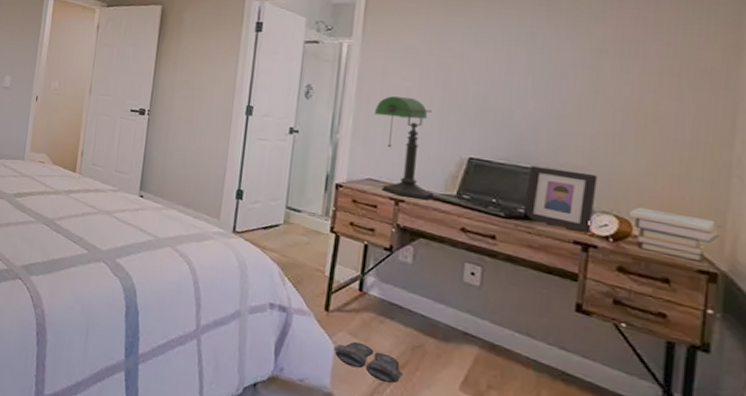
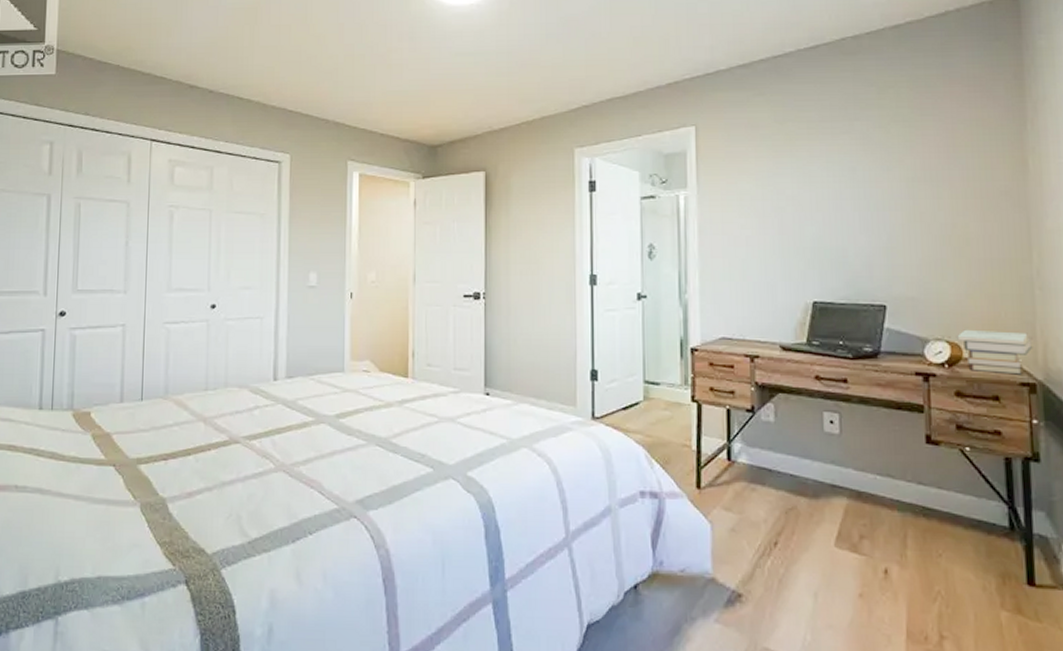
slippers: present [335,341,403,384] -> none [712,516,780,555]
desk lamp: present [374,96,435,201] -> none [718,247,787,353]
picture frame: present [524,166,598,233] -> none [868,302,929,362]

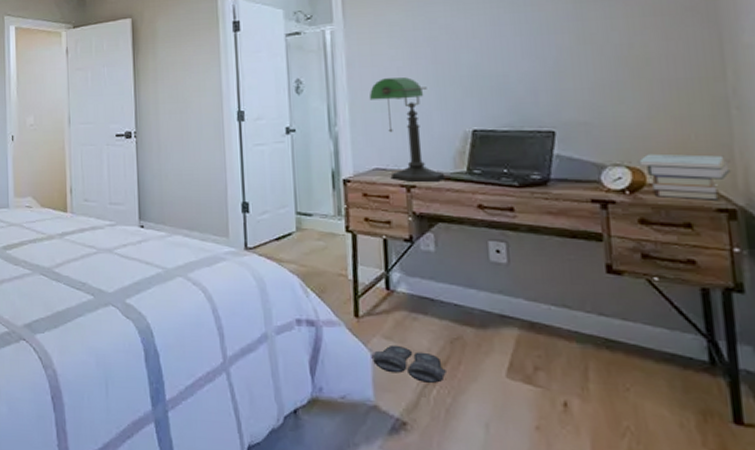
slippers: none [712,516,780,555] -> present [372,345,446,384]
desk lamp: none [718,247,787,353] -> present [369,77,446,183]

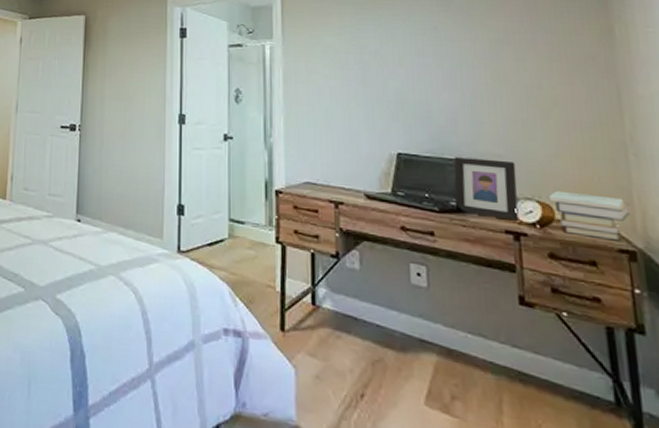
desk lamp: present [369,77,446,183] -> none [303,96,372,202]
slippers: present [372,345,446,384] -> none [296,362,367,407]
picture frame: none [535,127,607,189] -> present [454,157,519,221]

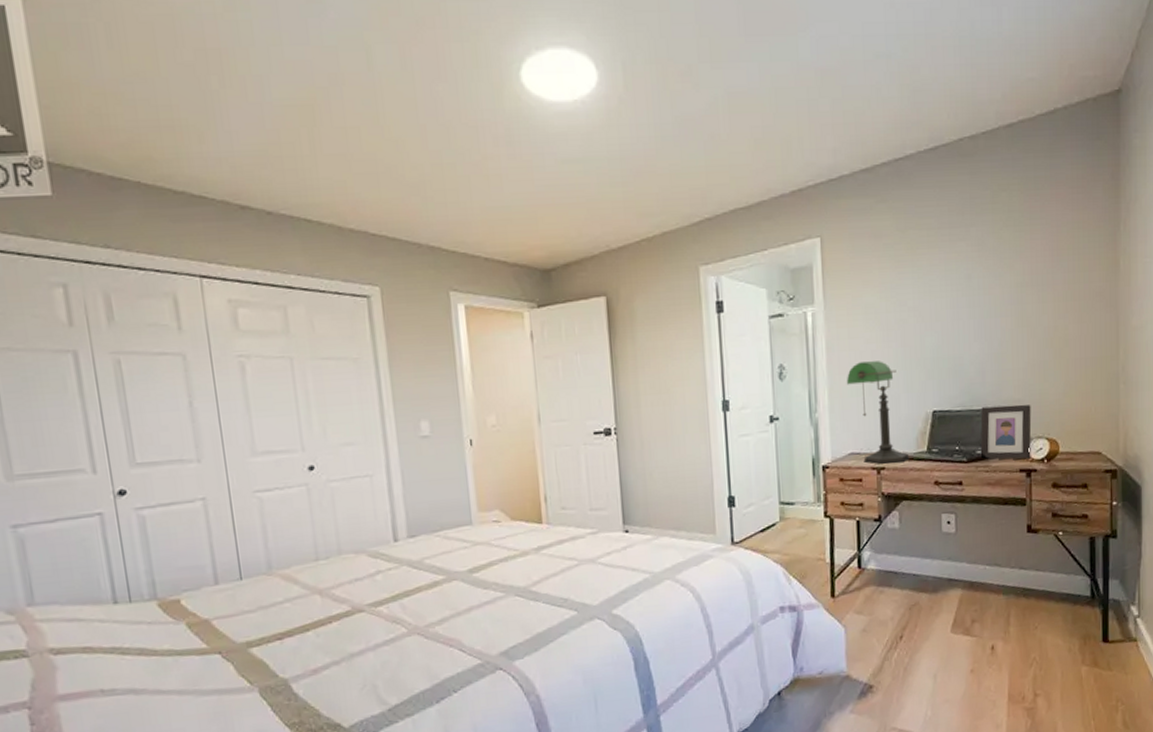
desk lamp: none [303,96,372,202] -> present [846,361,910,465]
books: present [548,190,629,241] -> none [1055,424,1115,464]

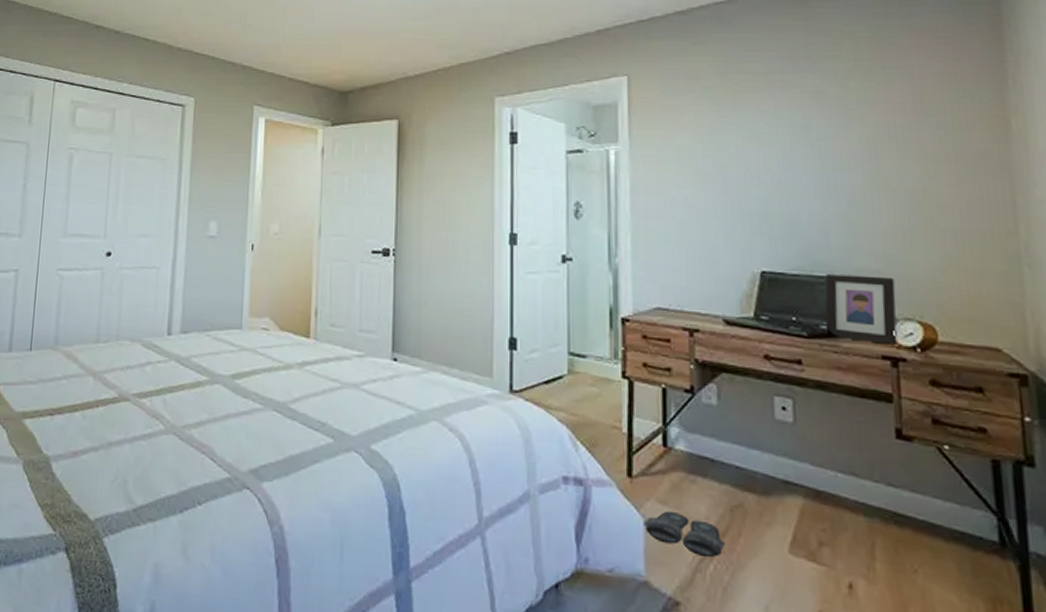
desk lamp: present [846,361,910,465] -> none [653,208,731,328]
slippers: none [846,618,905,649] -> present [645,510,725,558]

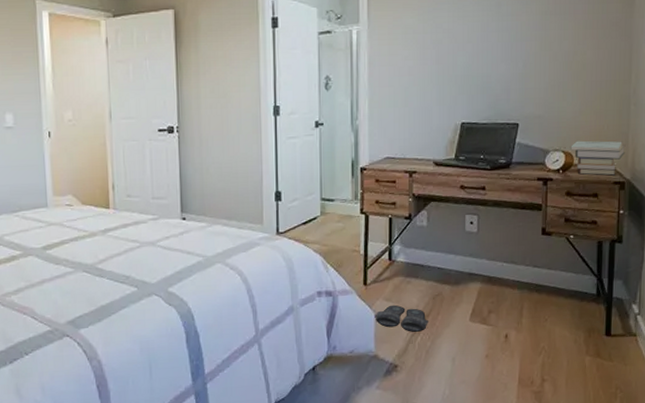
picture frame: present [825,274,898,345] -> none [503,120,550,169]
books: none [931,309,1021,364] -> present [570,140,625,176]

